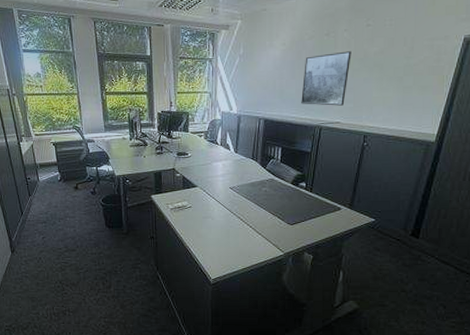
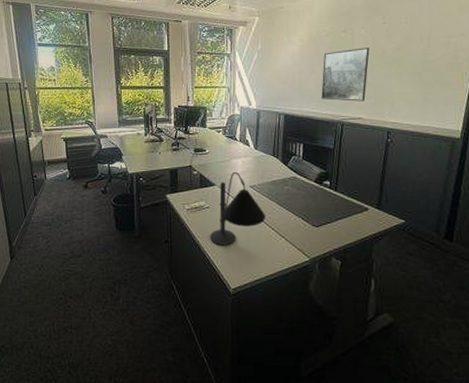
desk lamp: none [192,174,245,241] -> present [210,171,266,246]

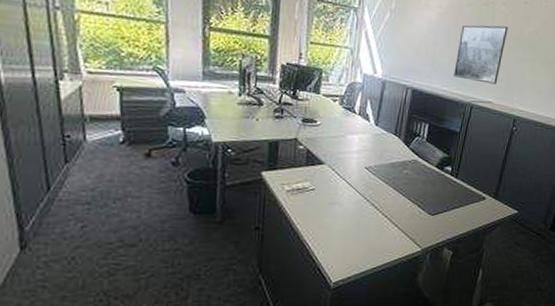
desk lamp: present [210,171,266,246] -> none [312,149,380,234]

